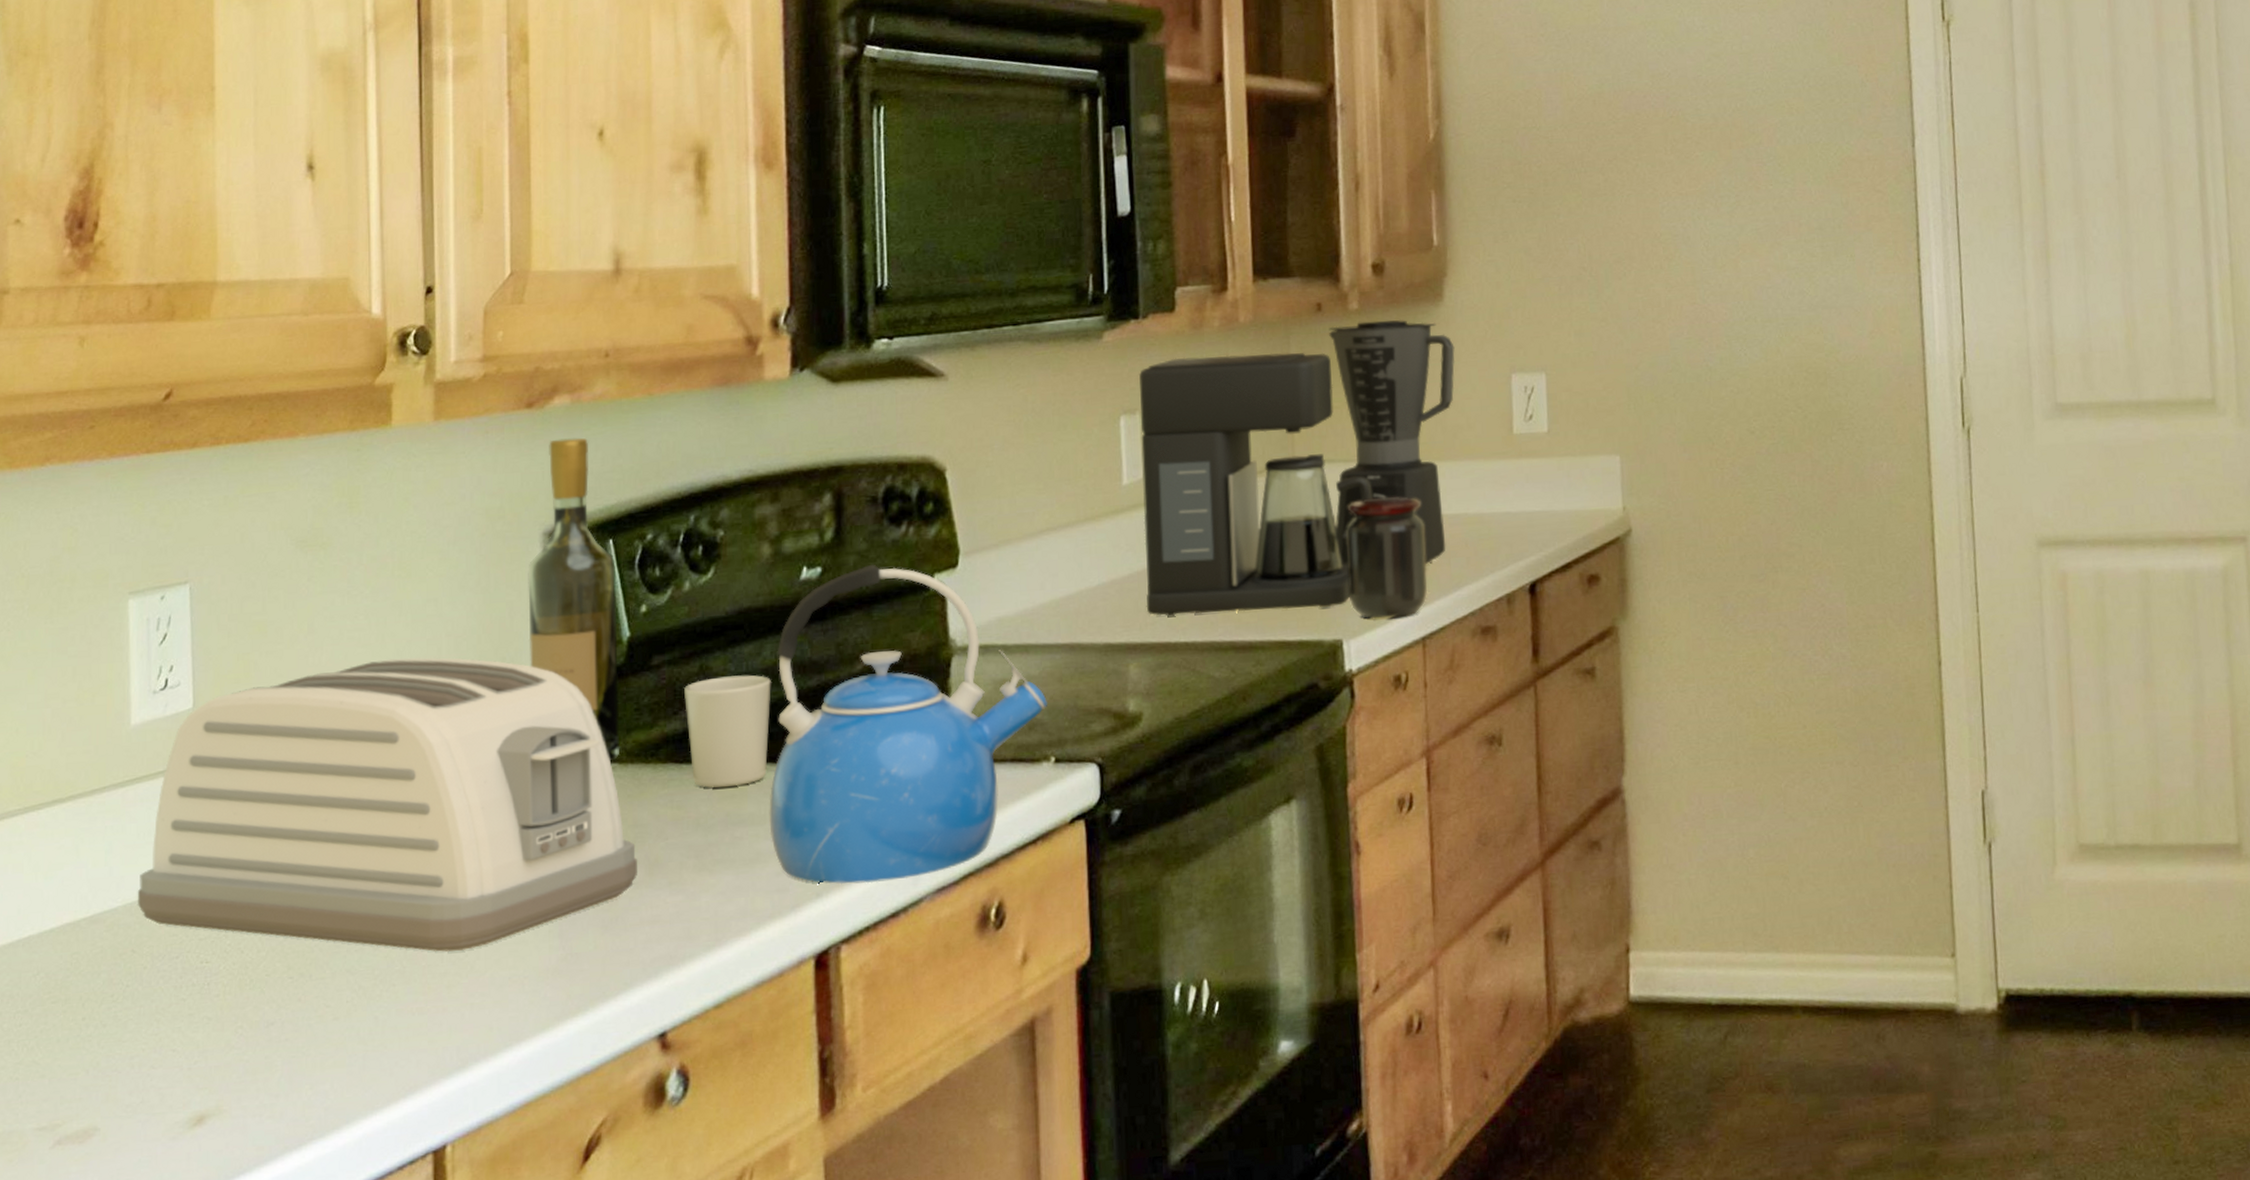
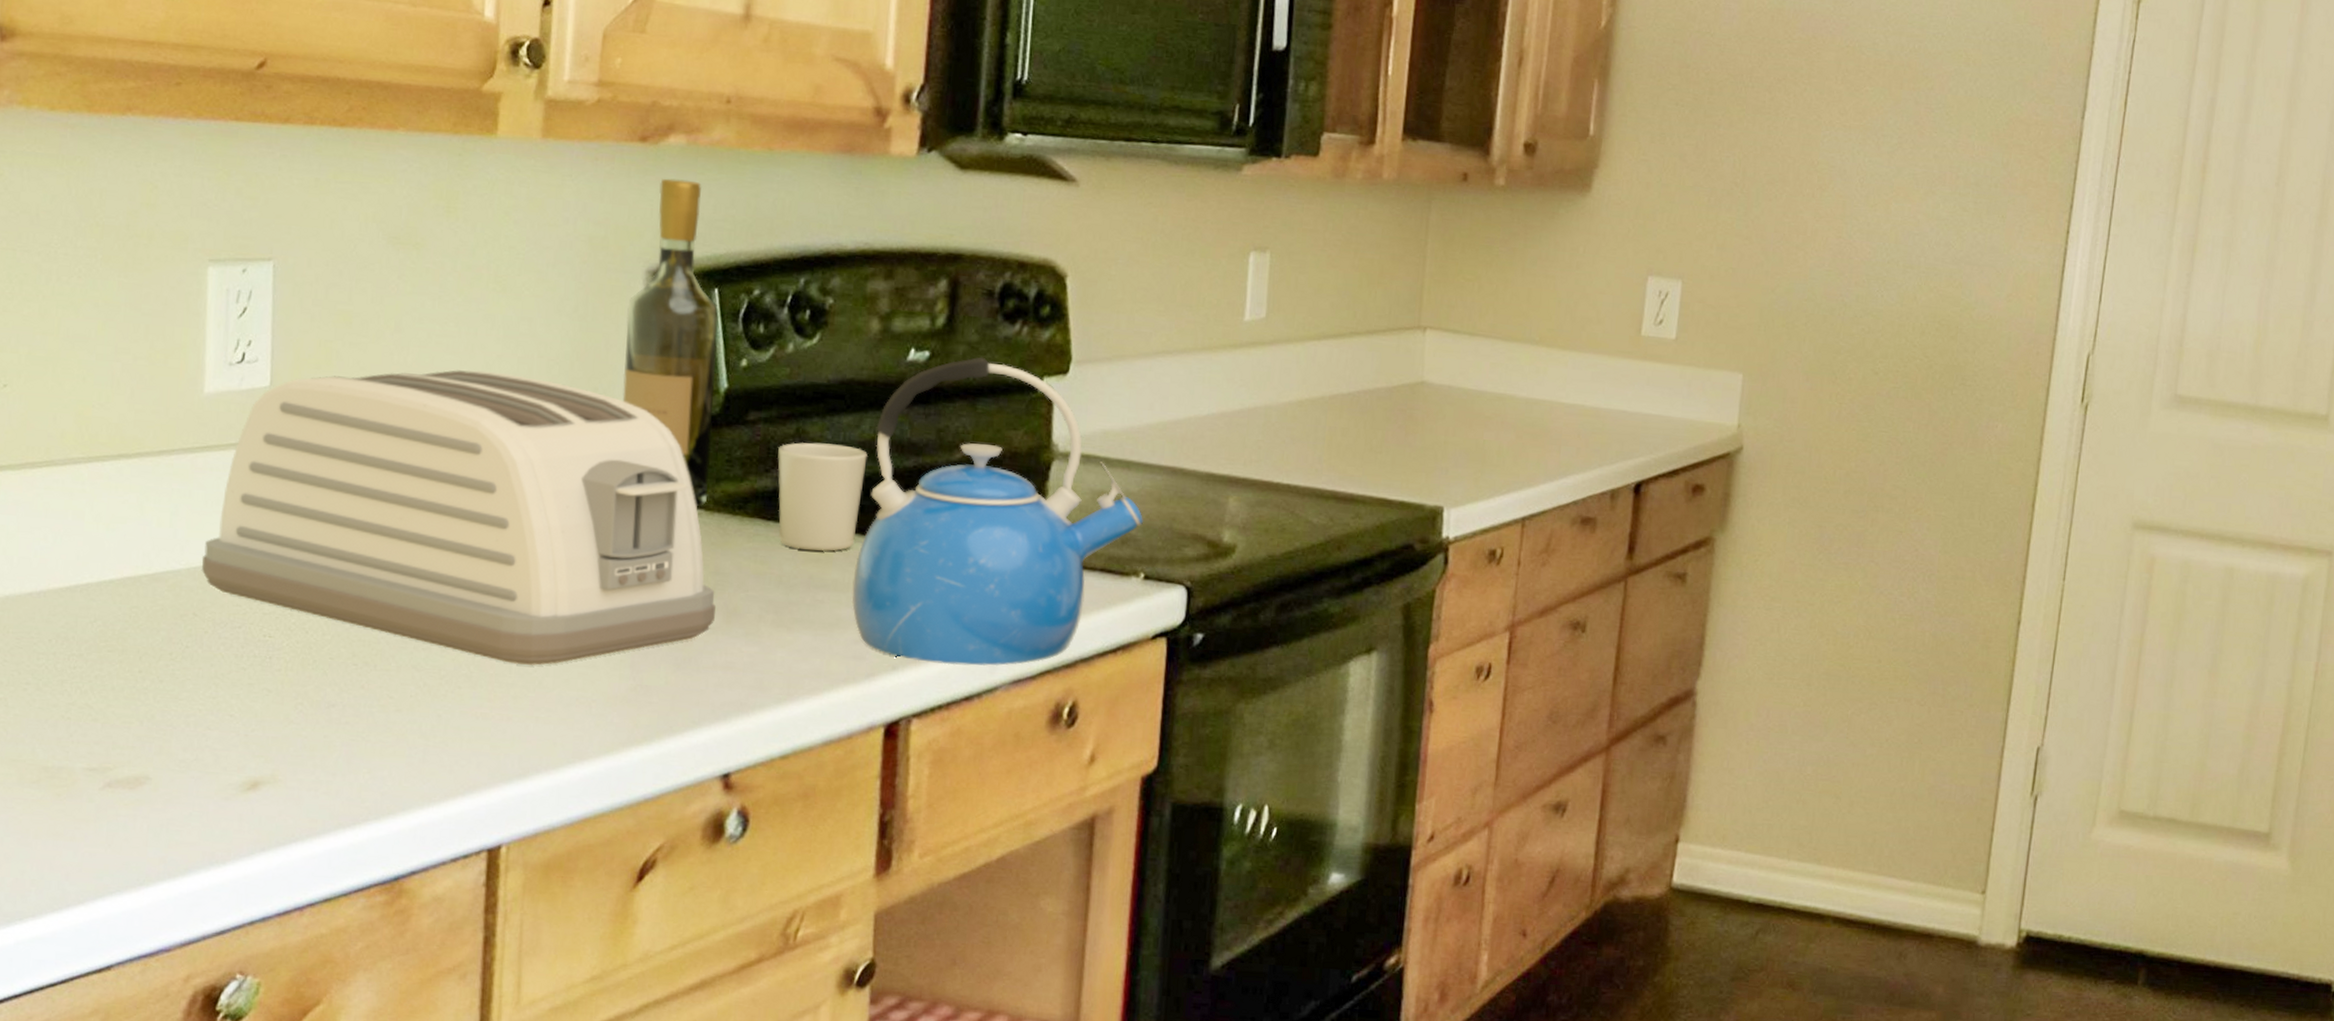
coffee maker: present [1138,352,1372,616] -> none [1253,203,1493,474]
blender: present [1329,320,1455,565] -> none [1451,199,1596,448]
jar: present [1346,496,1428,619] -> none [1455,374,1540,495]

